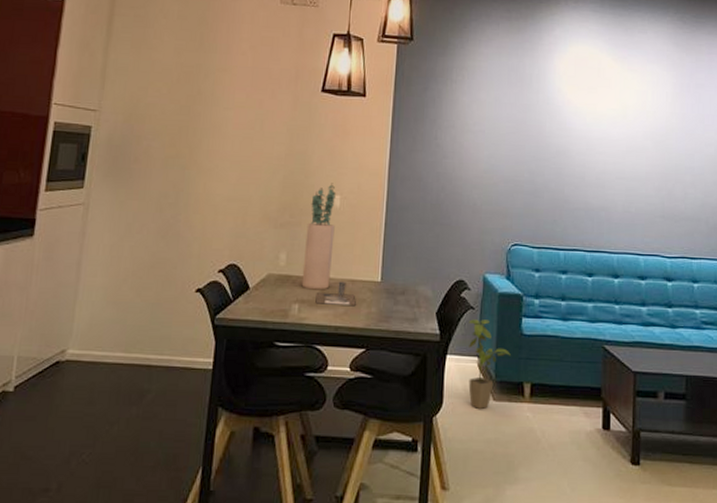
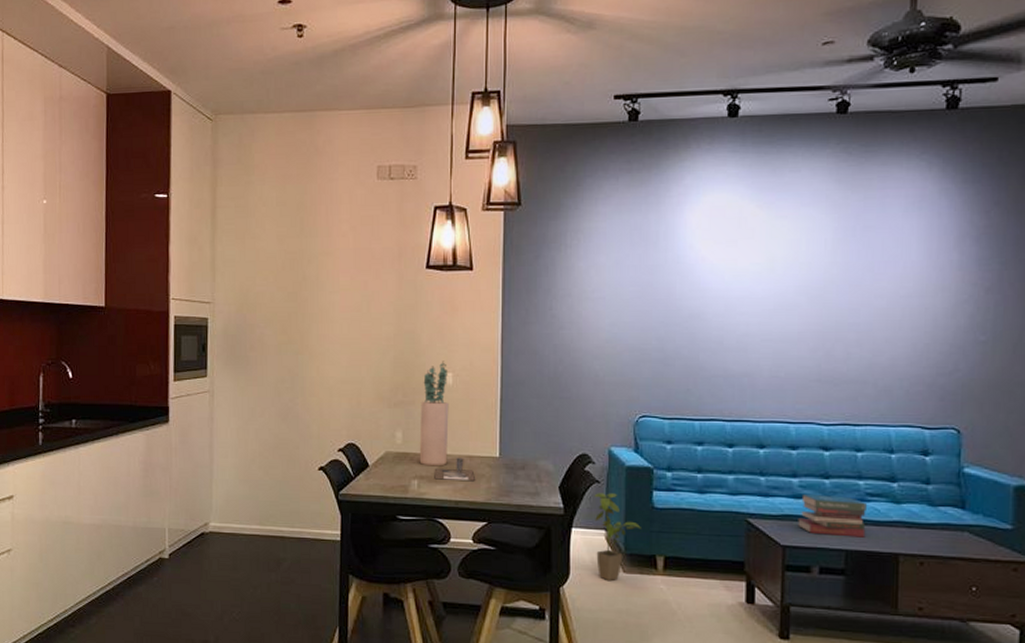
books: none [646,321,702,363] -> present [798,493,867,538]

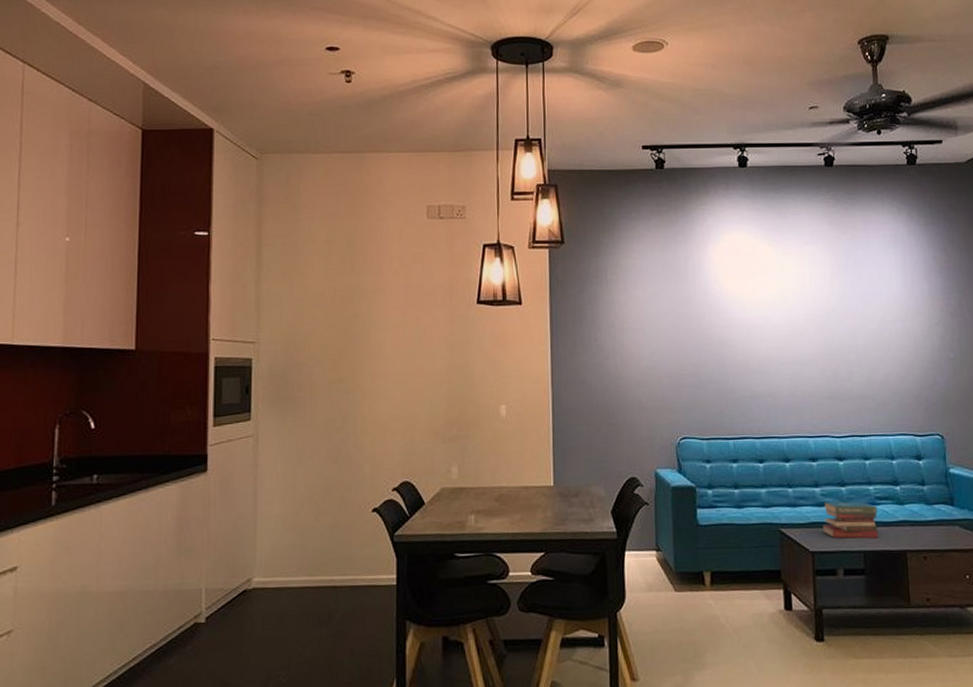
vase: present [419,360,449,467] -> none [475,393,504,500]
place setting: present [434,457,475,481] -> none [491,489,531,513]
house plant: present [594,493,641,582] -> none [644,514,688,602]

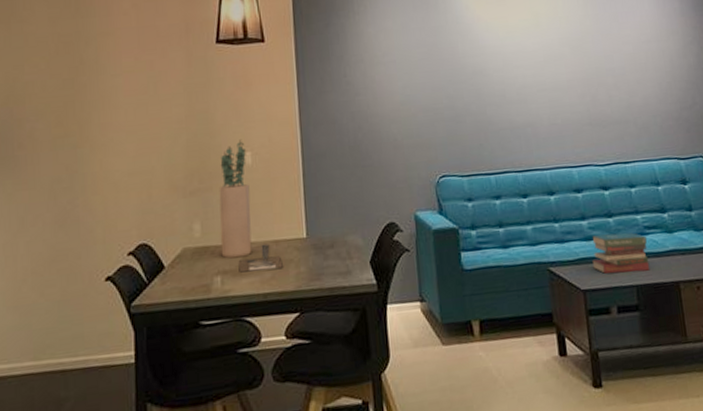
vase: none [475,393,504,500] -> present [219,139,252,259]
place setting: none [491,489,531,513] -> present [238,243,283,273]

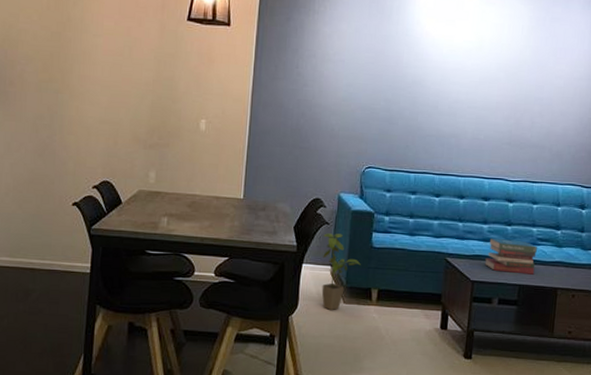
vase: present [219,139,252,259] -> none [170,108,201,206]
place setting: present [238,243,283,273] -> none [183,198,220,219]
house plant: none [405,260,454,358] -> present [321,233,361,311]

